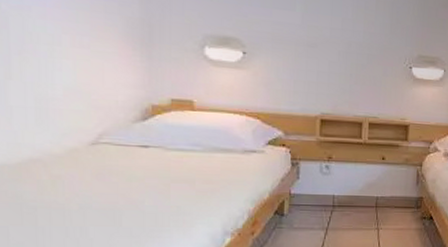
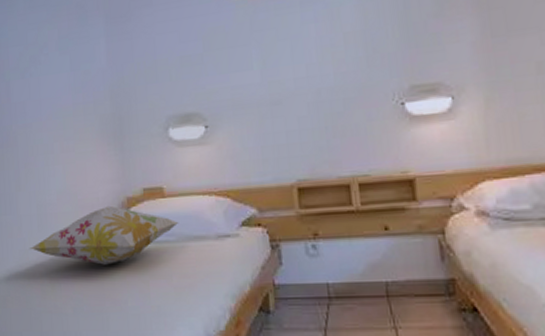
decorative pillow: none [23,110,207,166] -> present [30,205,179,265]

